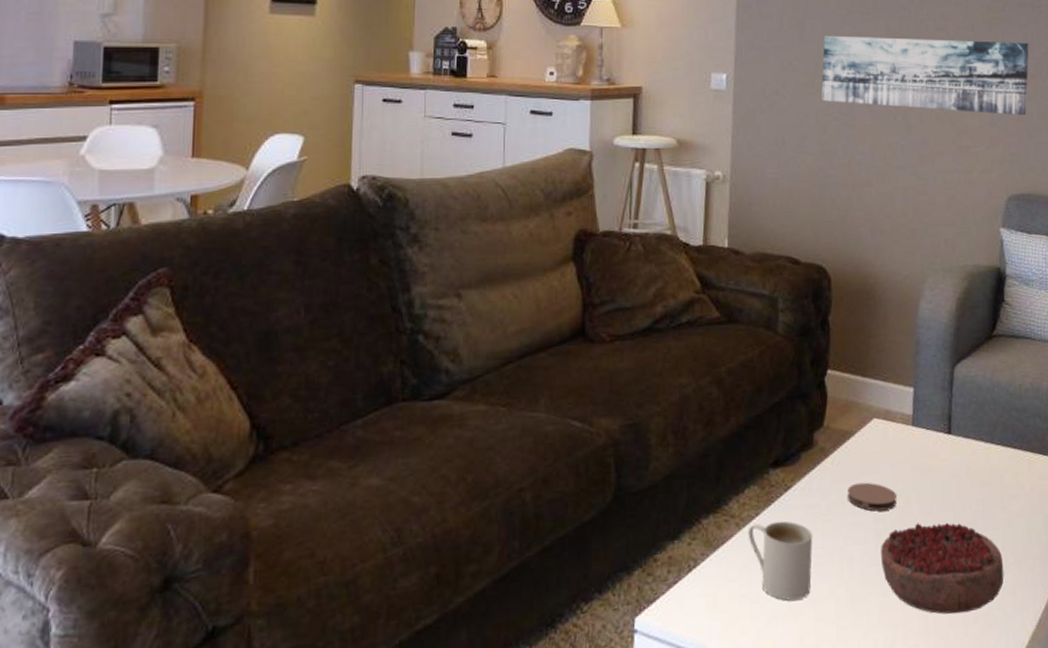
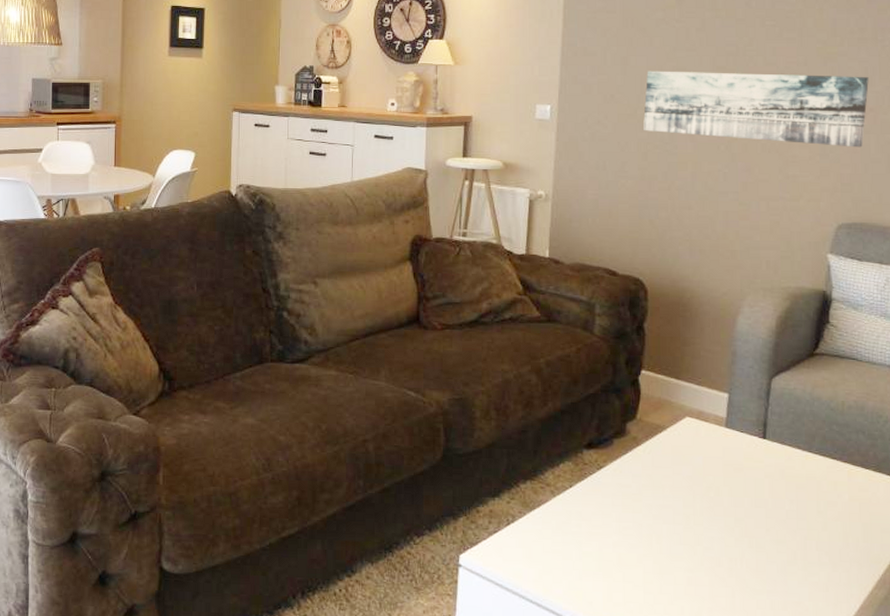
mug: present [748,520,813,601] -> none [562,493,623,562]
coaster: present [847,482,897,511] -> none [657,471,708,498]
decorative bowl: present [881,523,1004,615] -> none [689,513,817,599]

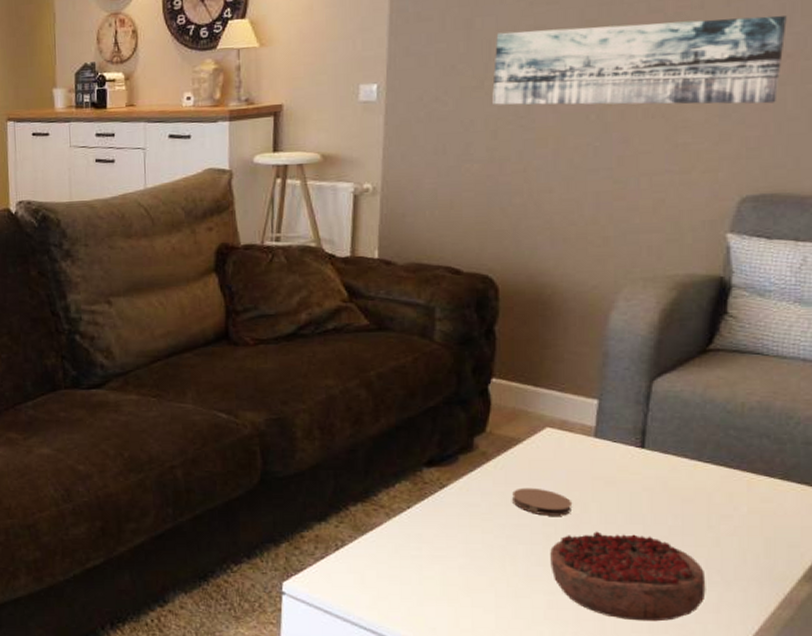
coaster: none [657,471,708,498] -> present [511,487,573,516]
decorative bowl: none [689,513,817,599] -> present [550,531,706,622]

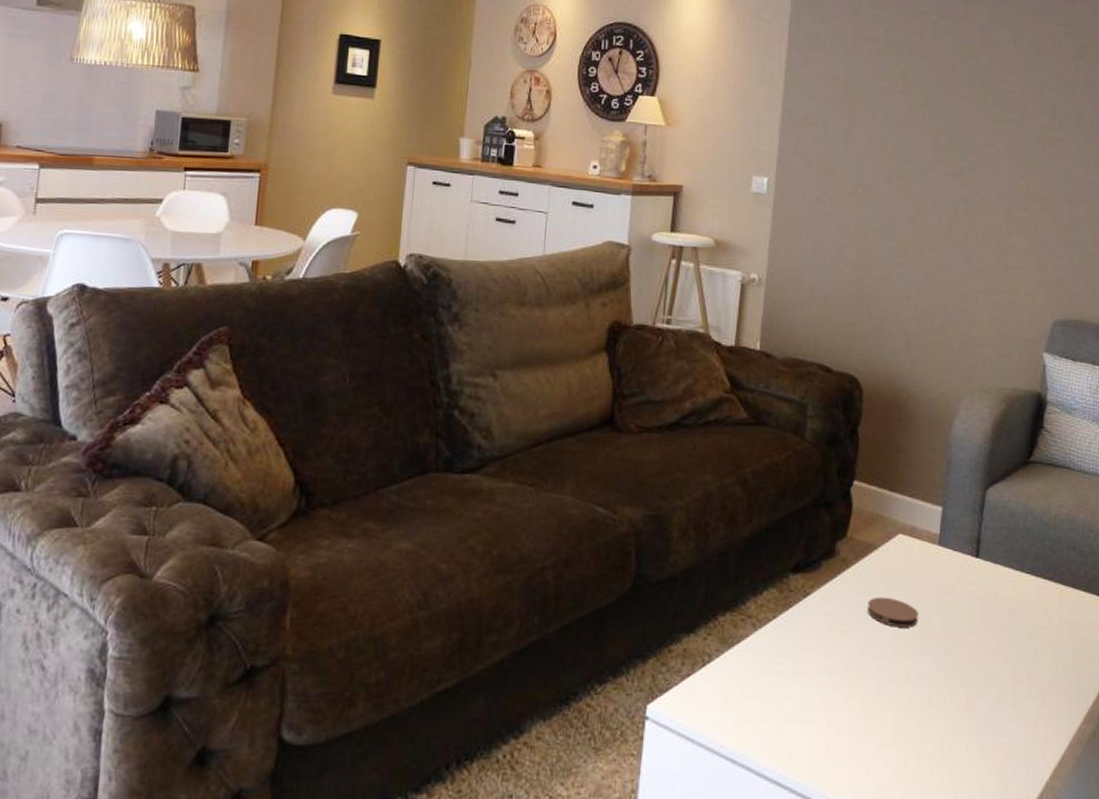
wall art: present [492,15,787,105] -> none [864,145,1085,240]
decorative bowl: present [550,531,706,622] -> none [899,644,1027,740]

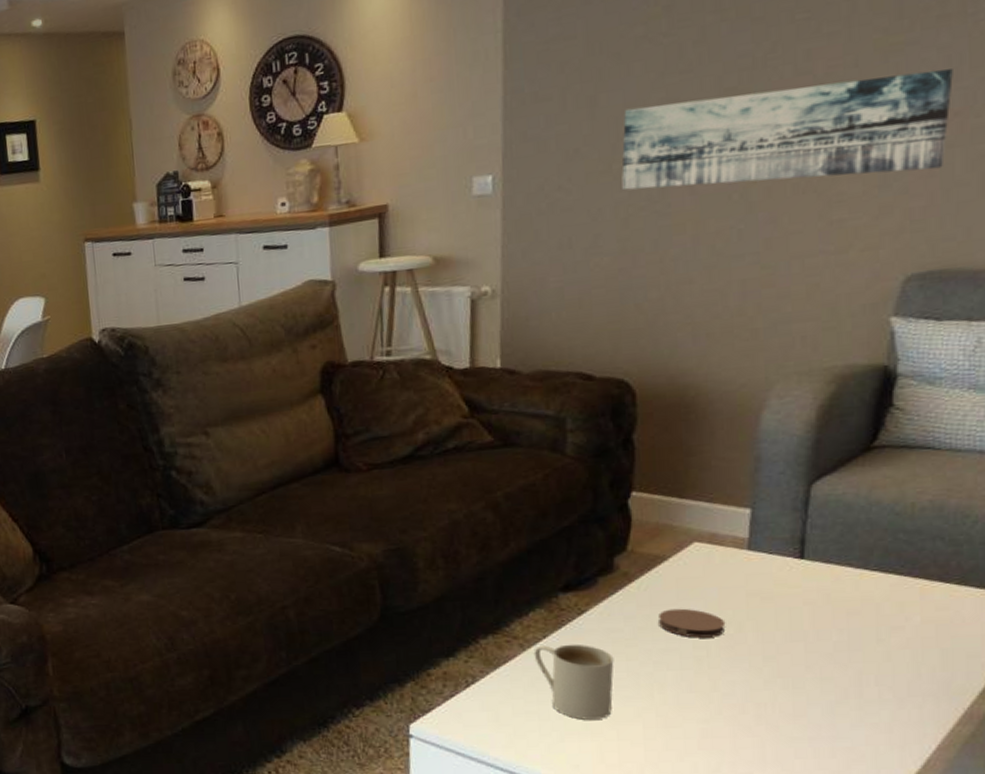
mug: none [764,626,830,706] -> present [533,644,614,720]
wall art: none [864,145,1085,240] -> present [621,69,953,191]

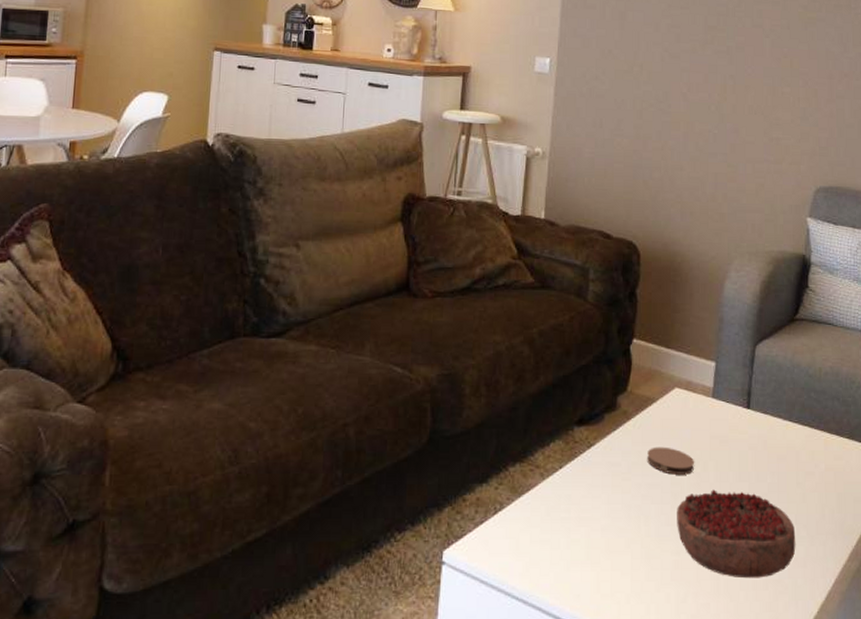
mug: present [533,644,614,720] -> none [551,475,613,549]
wall art: present [621,69,953,191] -> none [639,27,844,112]
decorative bowl: none [702,652,877,746] -> present [677,489,796,579]

